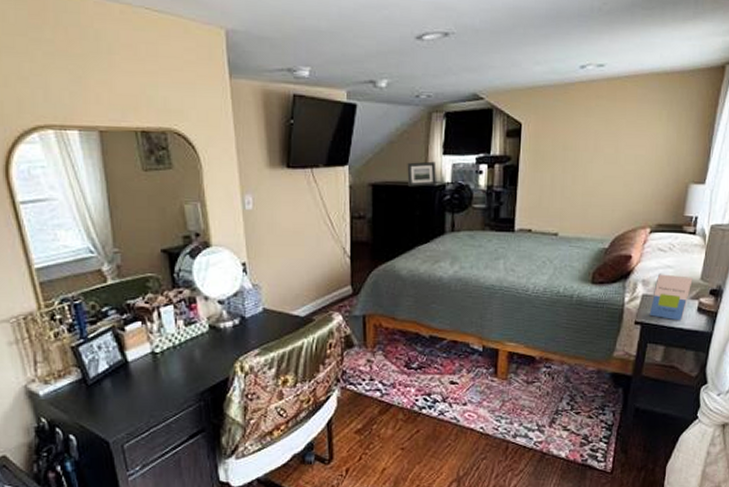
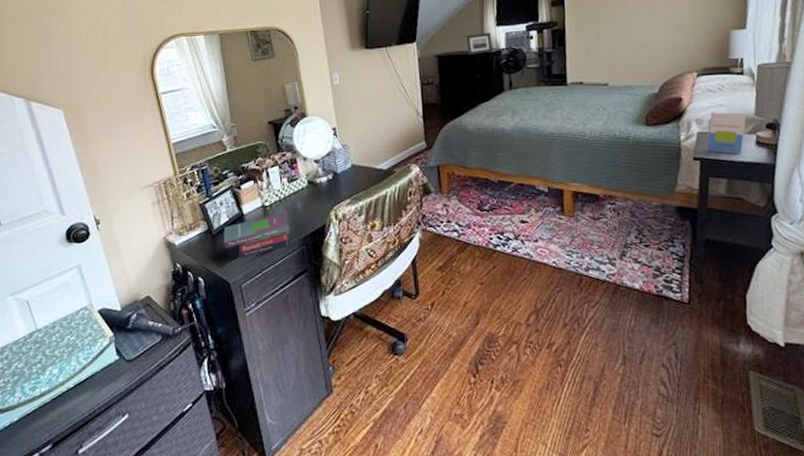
books: none [102,362,186,415] -> present [224,213,291,259]

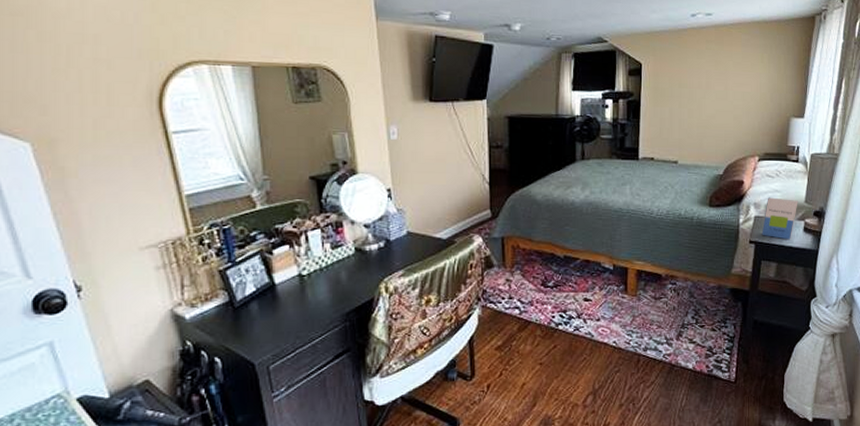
books: present [224,213,291,259] -> none [249,283,332,336]
picture frame: present [466,32,493,55] -> none [540,96,567,120]

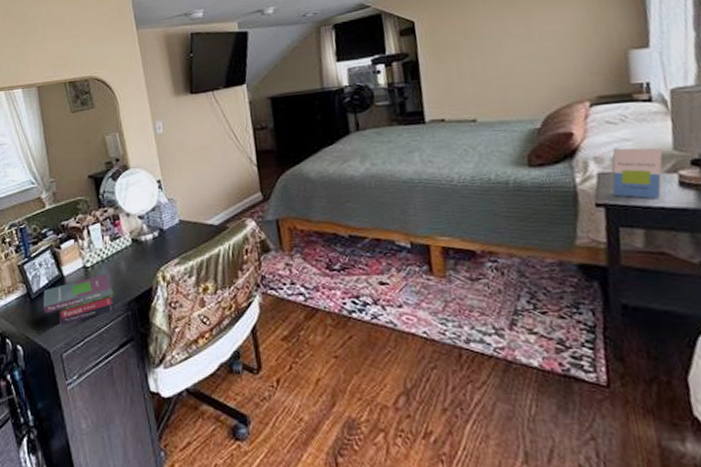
books: none [249,283,332,336] -> present [43,274,115,326]

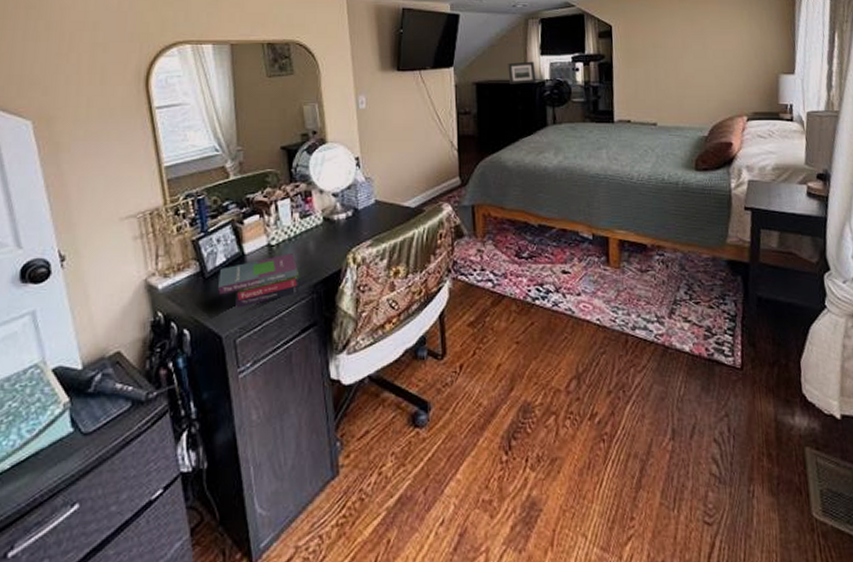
picture frame: none [302,69,334,95] -> present [508,61,536,84]
book: present [611,147,663,199] -> none [757,159,798,206]

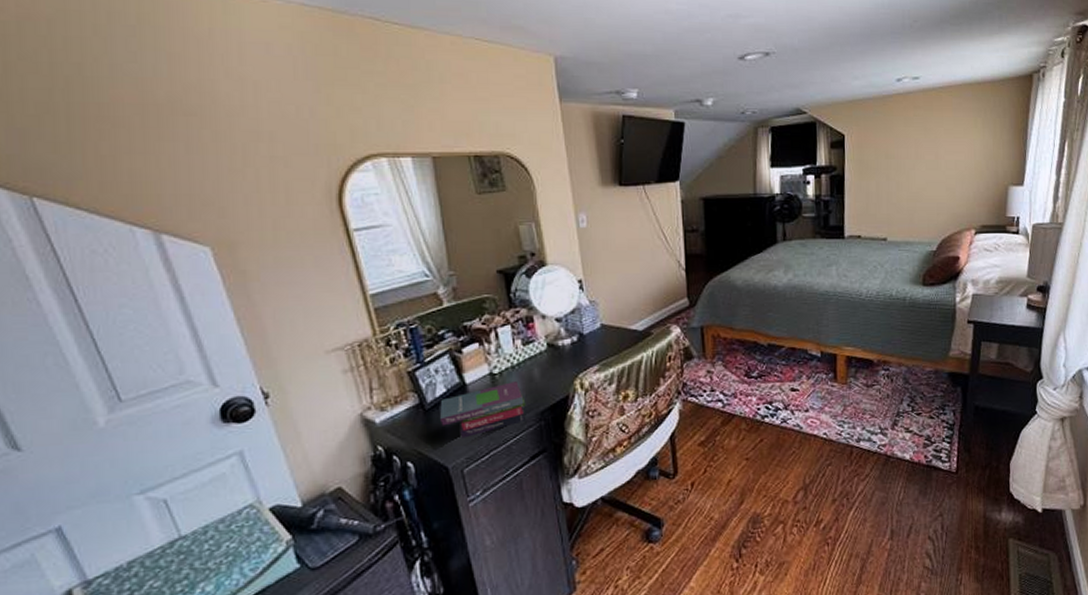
picture frame: present [508,61,536,84] -> none [736,174,766,199]

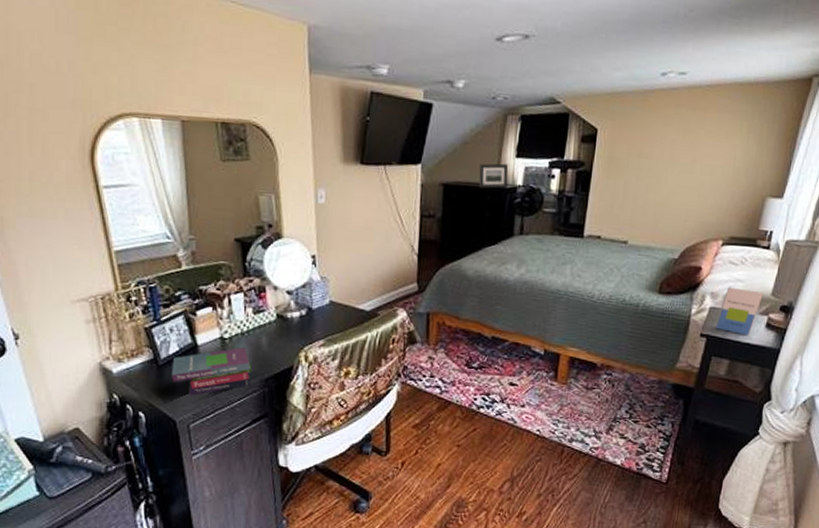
picture frame: none [736,174,766,199] -> present [479,163,509,189]
book: none [980,273,1020,318] -> present [715,287,764,336]

